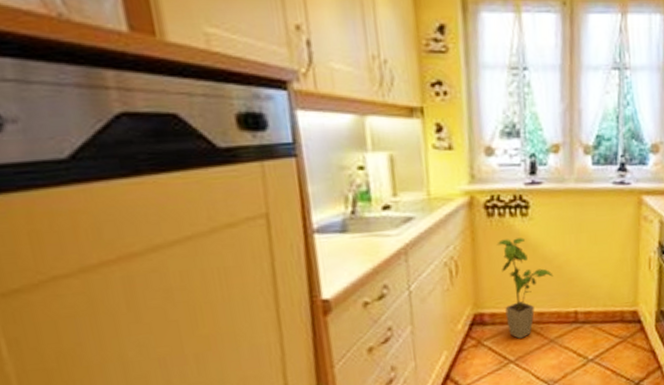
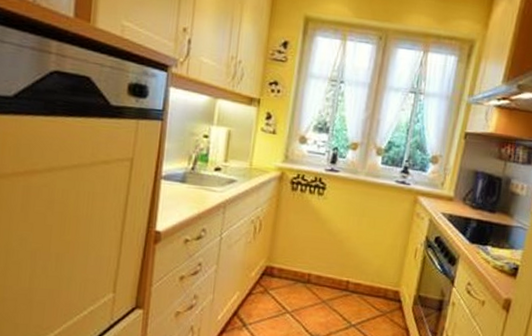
house plant: present [497,237,554,339] -> none [290,210,335,294]

